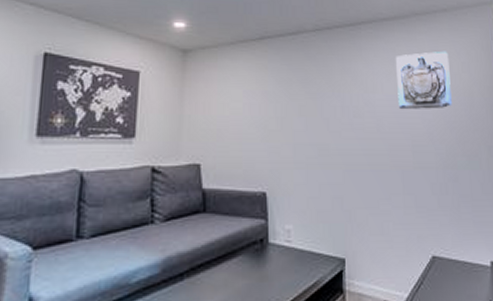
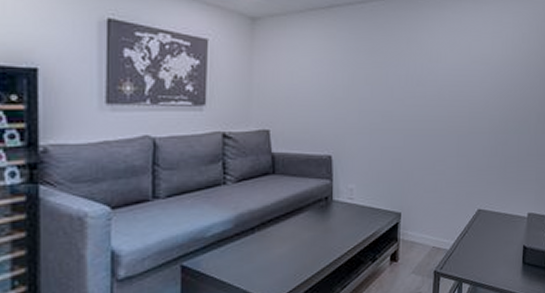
wall sculpture: present [396,51,452,110] -> none [459,21,511,79]

